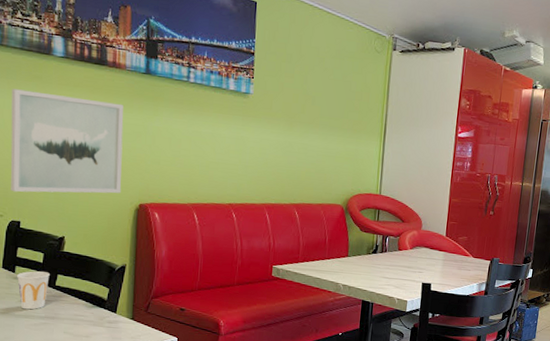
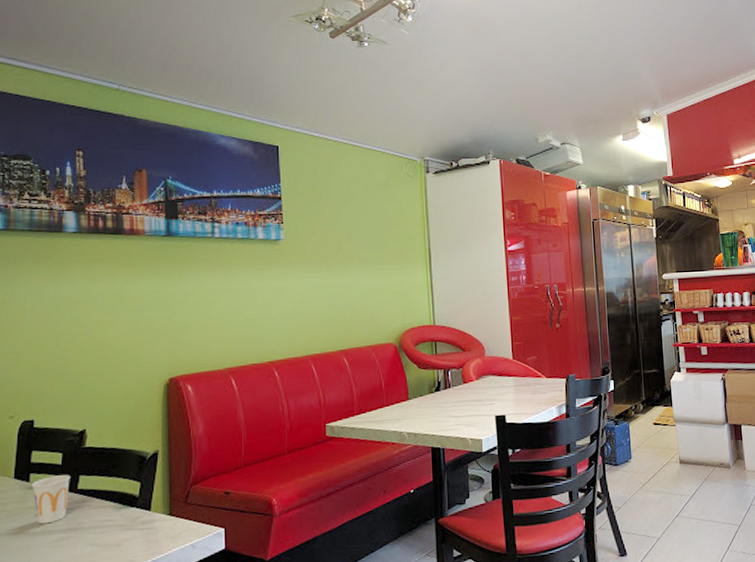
wall art: present [10,89,124,194] -> none [21,272,148,388]

